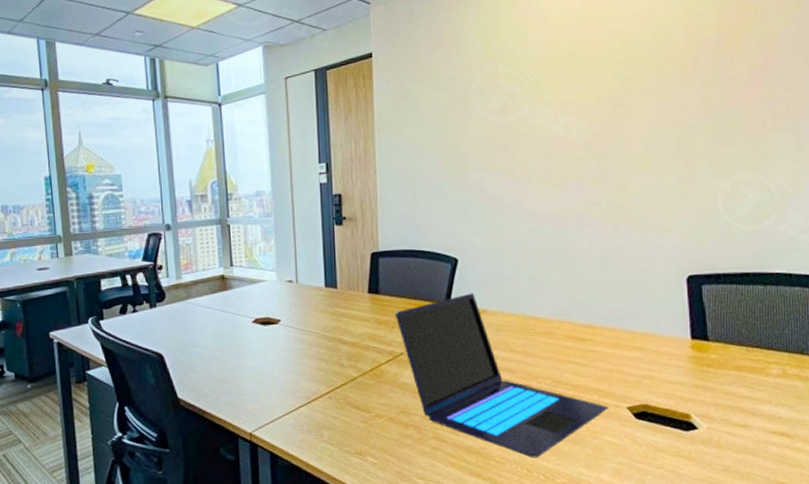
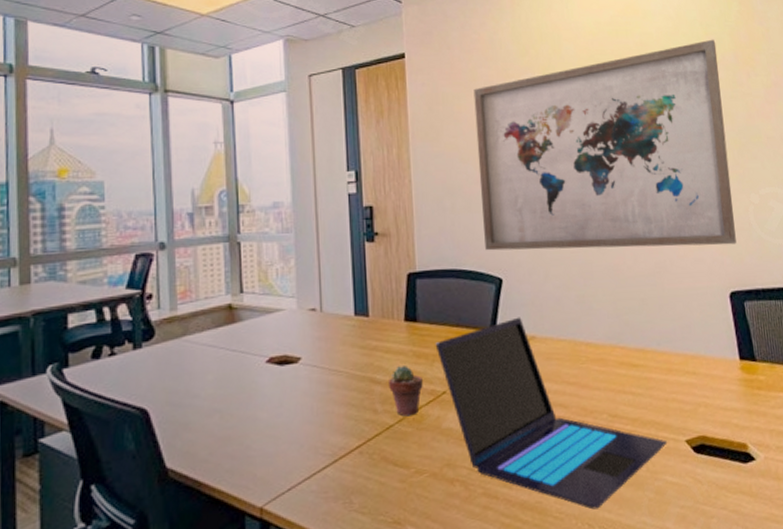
potted succulent: none [354,330,383,371] -> present [389,366,423,417]
wall art: none [437,20,700,234] -> present [473,39,736,251]

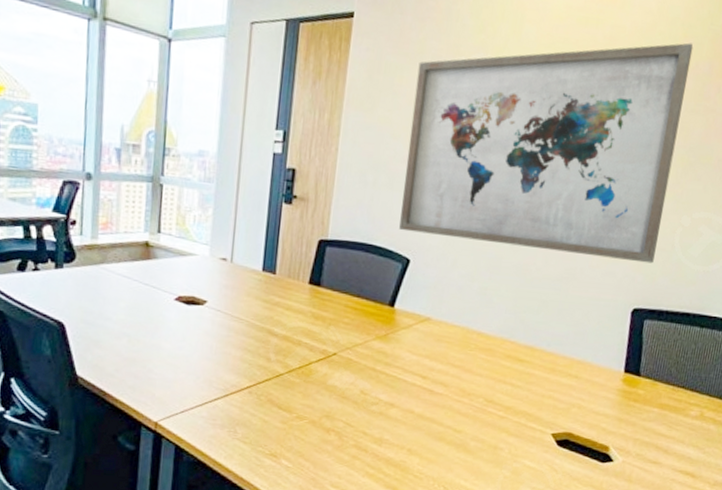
potted succulent: present [389,366,423,417] -> none [284,324,317,369]
laptop: present [435,317,668,510] -> none [334,298,535,476]

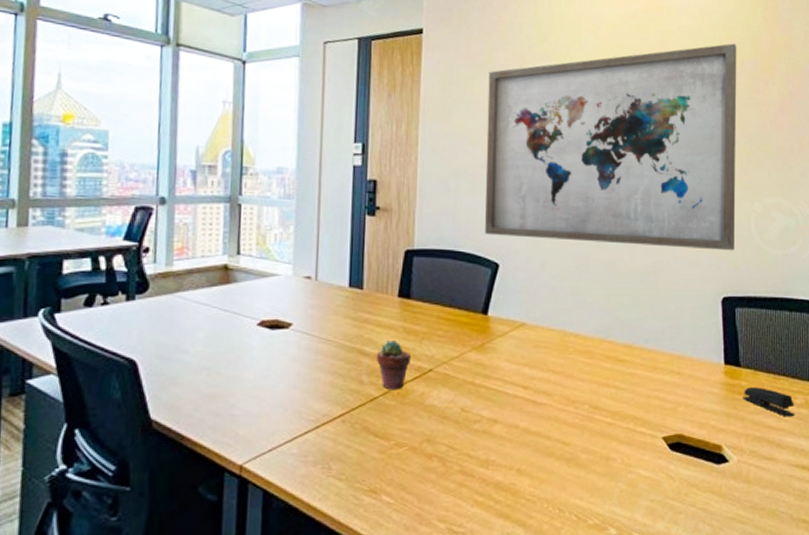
potted succulent: none [284,324,317,369] -> present [377,341,411,390]
stapler: none [637,396,689,427] -> present [743,387,794,417]

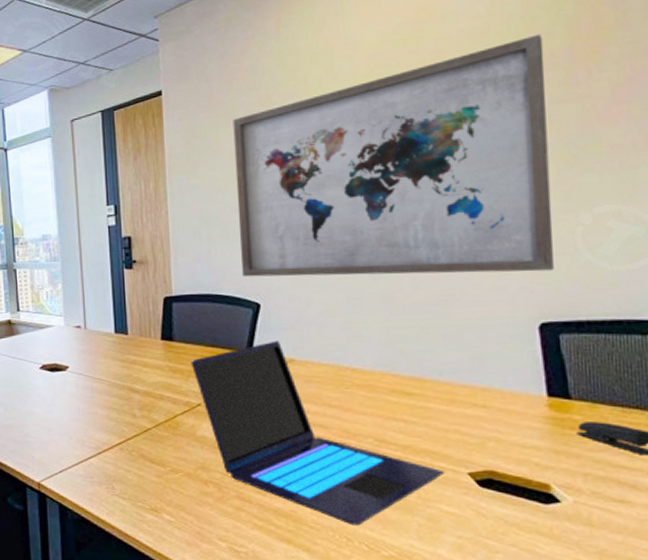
potted succulent: present [377,341,411,390] -> none [146,379,179,423]
laptop: none [426,303,645,496] -> present [190,340,446,526]

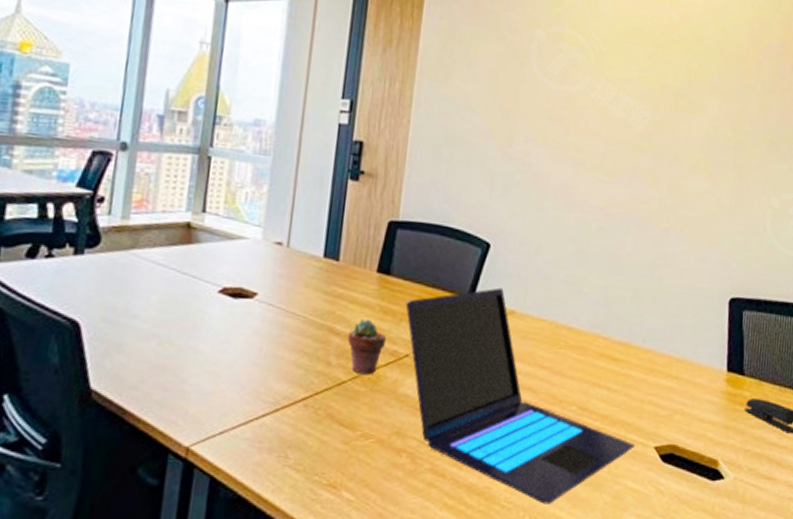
potted succulent: none [146,379,179,423] -> present [348,320,386,375]
wall art: present [233,34,554,277] -> none [478,23,765,248]

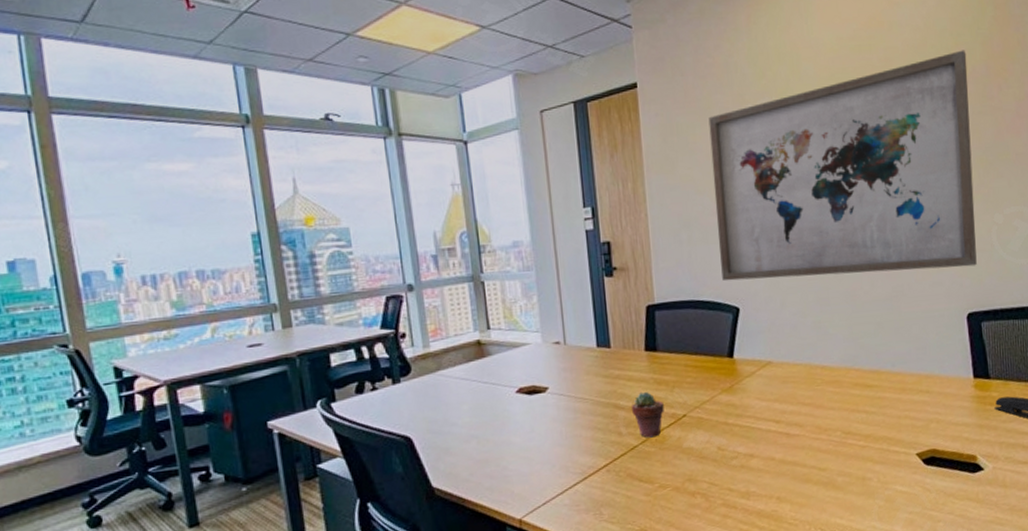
laptop: present [405,287,636,505] -> none [675,344,899,517]
wall art: none [478,23,765,248] -> present [708,50,977,281]

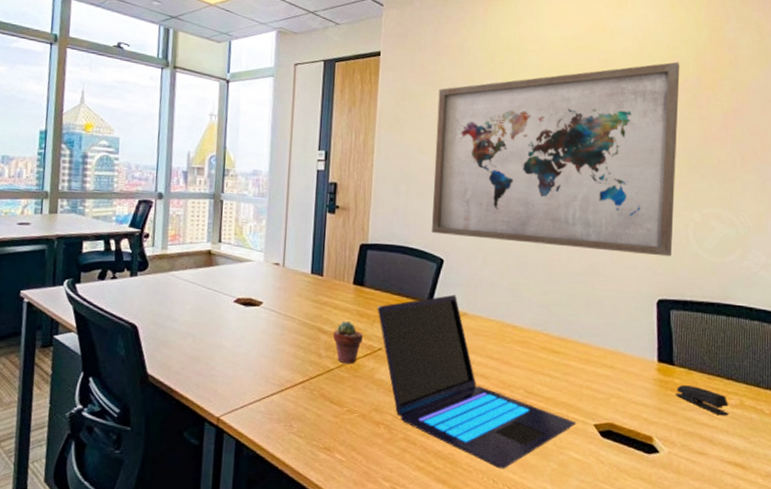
laptop: none [675,344,899,517] -> present [377,294,577,469]

